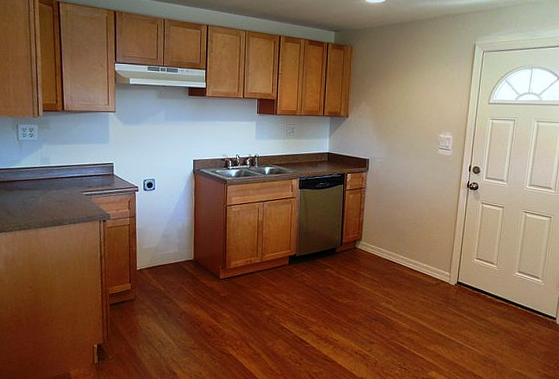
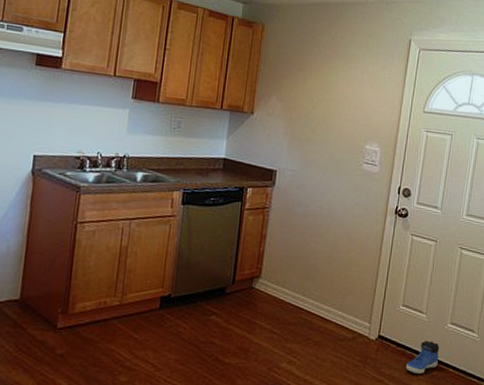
sneaker: none [480,285,509,311] -> present [405,340,440,374]

